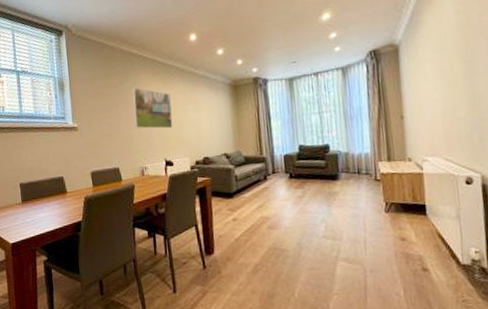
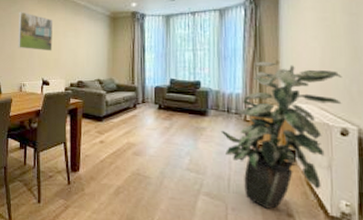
indoor plant: none [353,117,465,266] -> present [220,61,342,209]

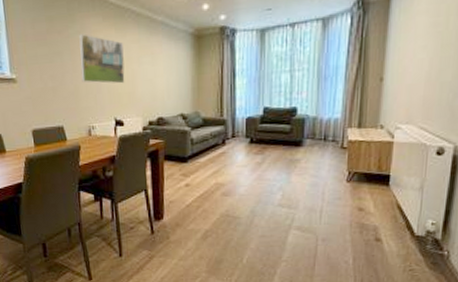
indoor plant: present [220,61,342,209] -> none [315,79,447,236]

